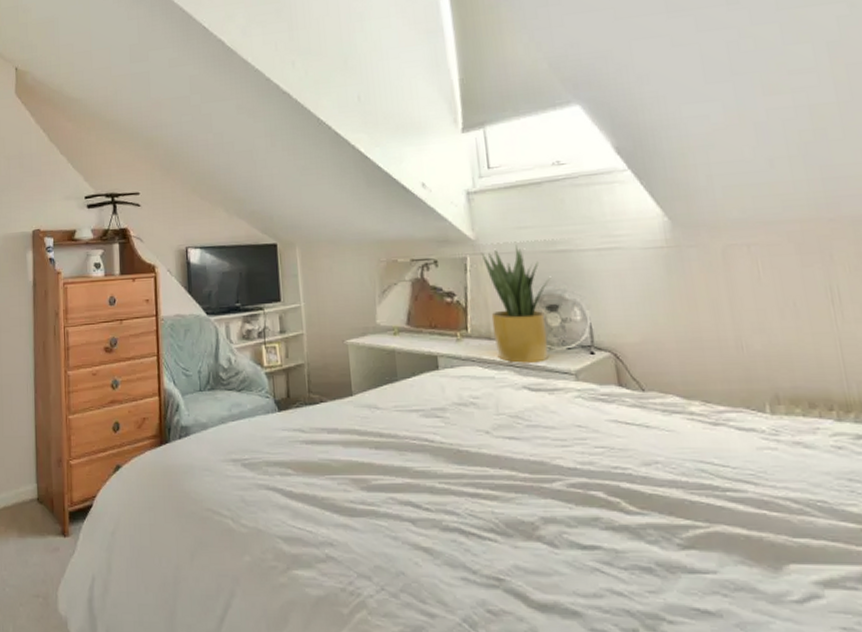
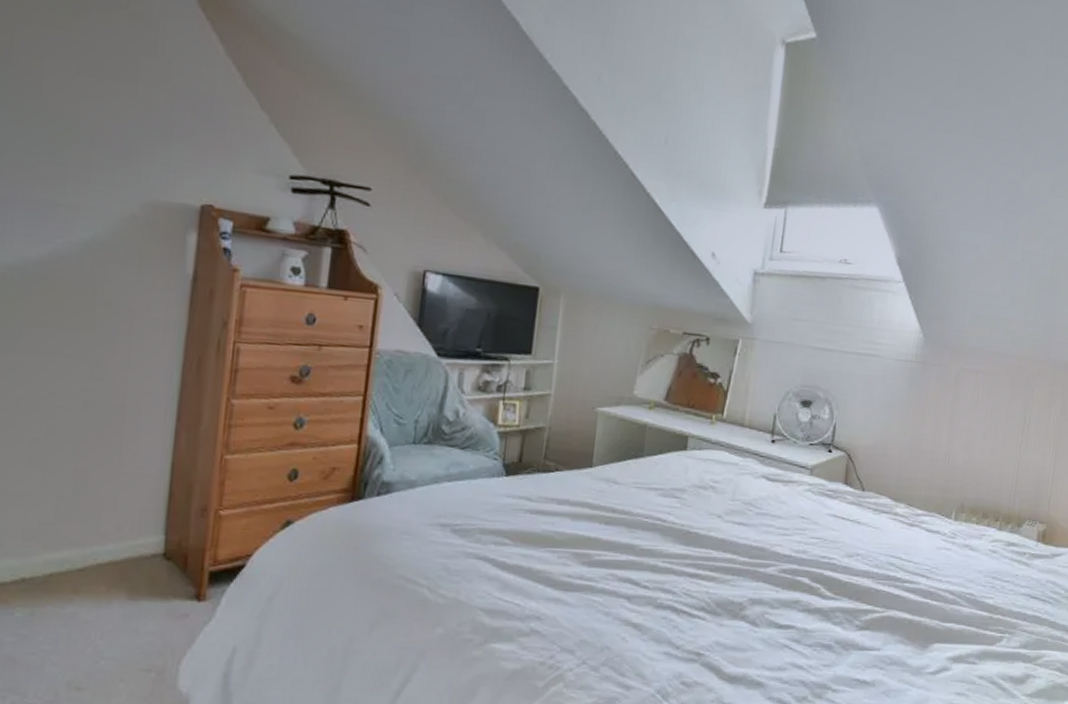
planter: present [481,244,550,363] -> none [746,335,811,455]

